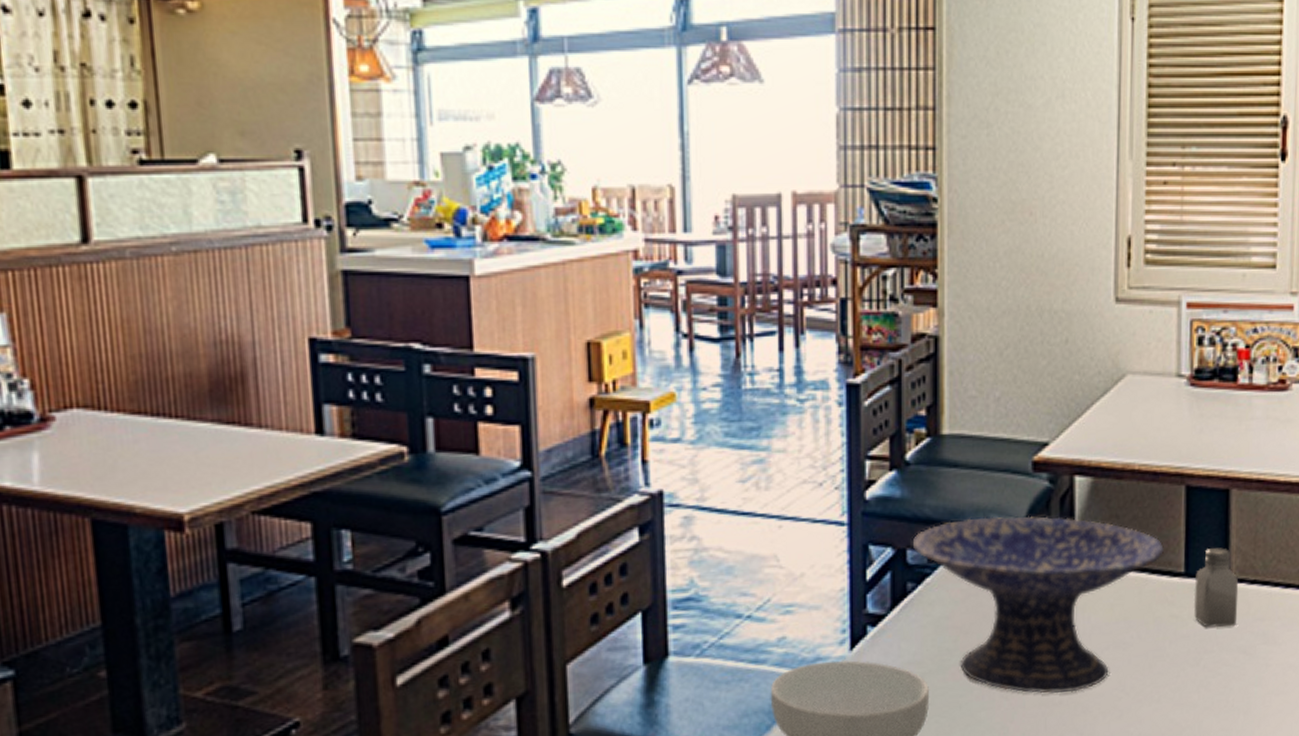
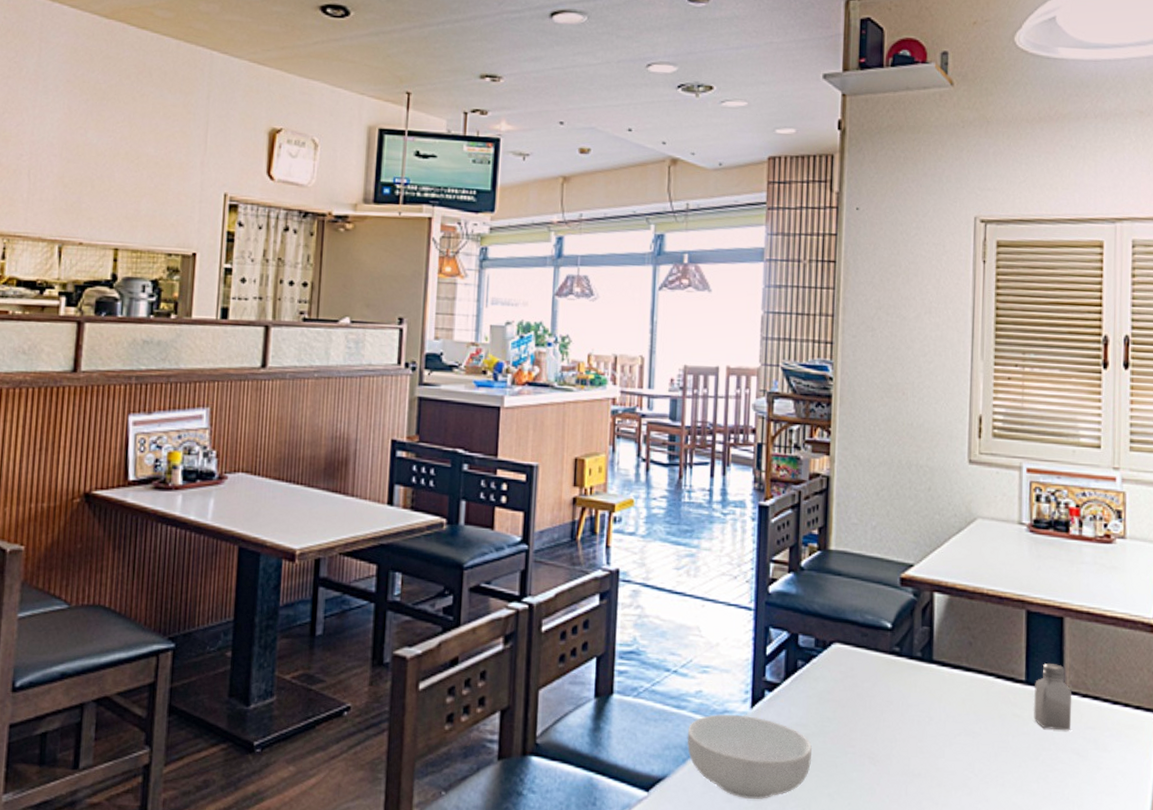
decorative bowl: present [912,516,1165,694] -> none [803,616,1009,767]

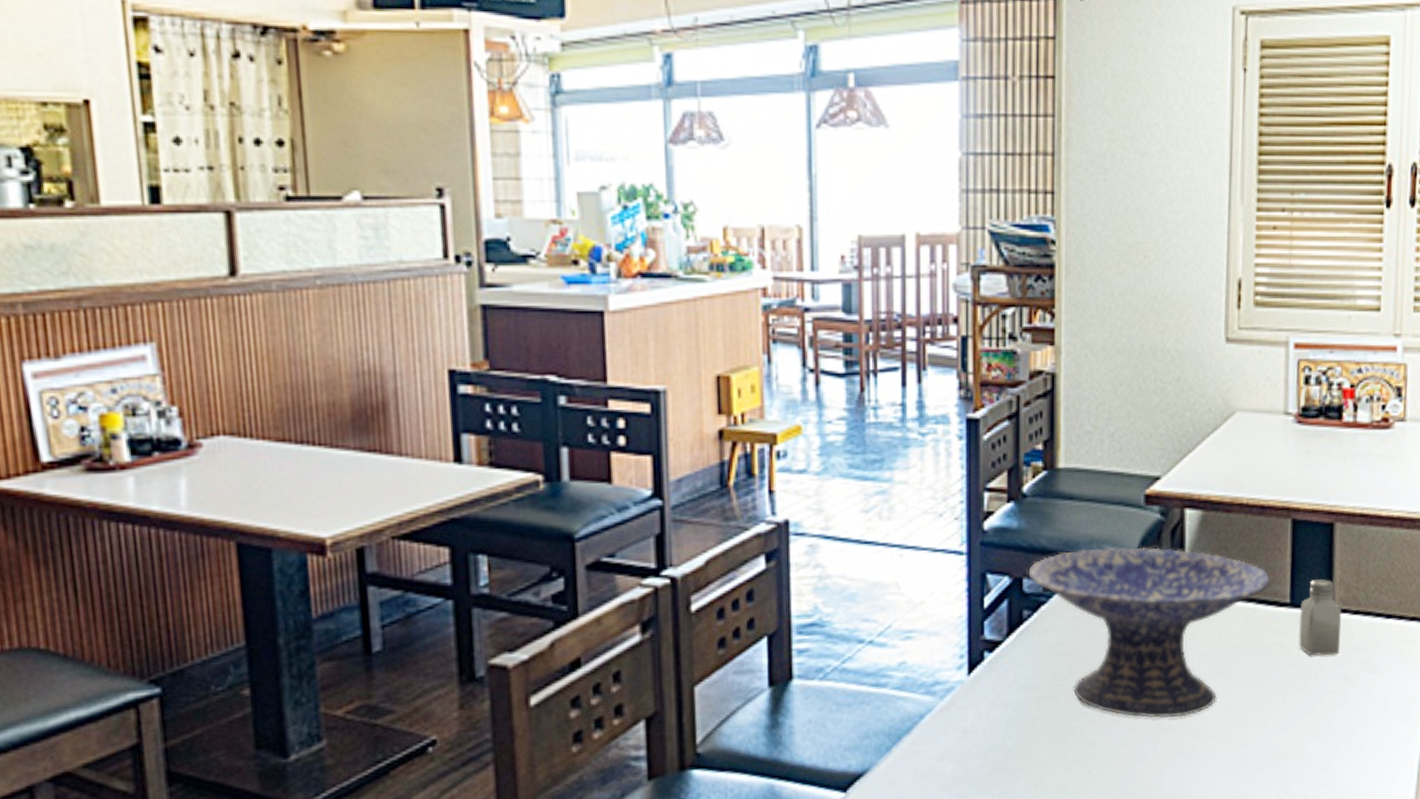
cereal bowl: present [686,714,813,799] -> none [890,684,1044,783]
decorative bowl: none [803,616,1009,767] -> present [1028,547,1271,719]

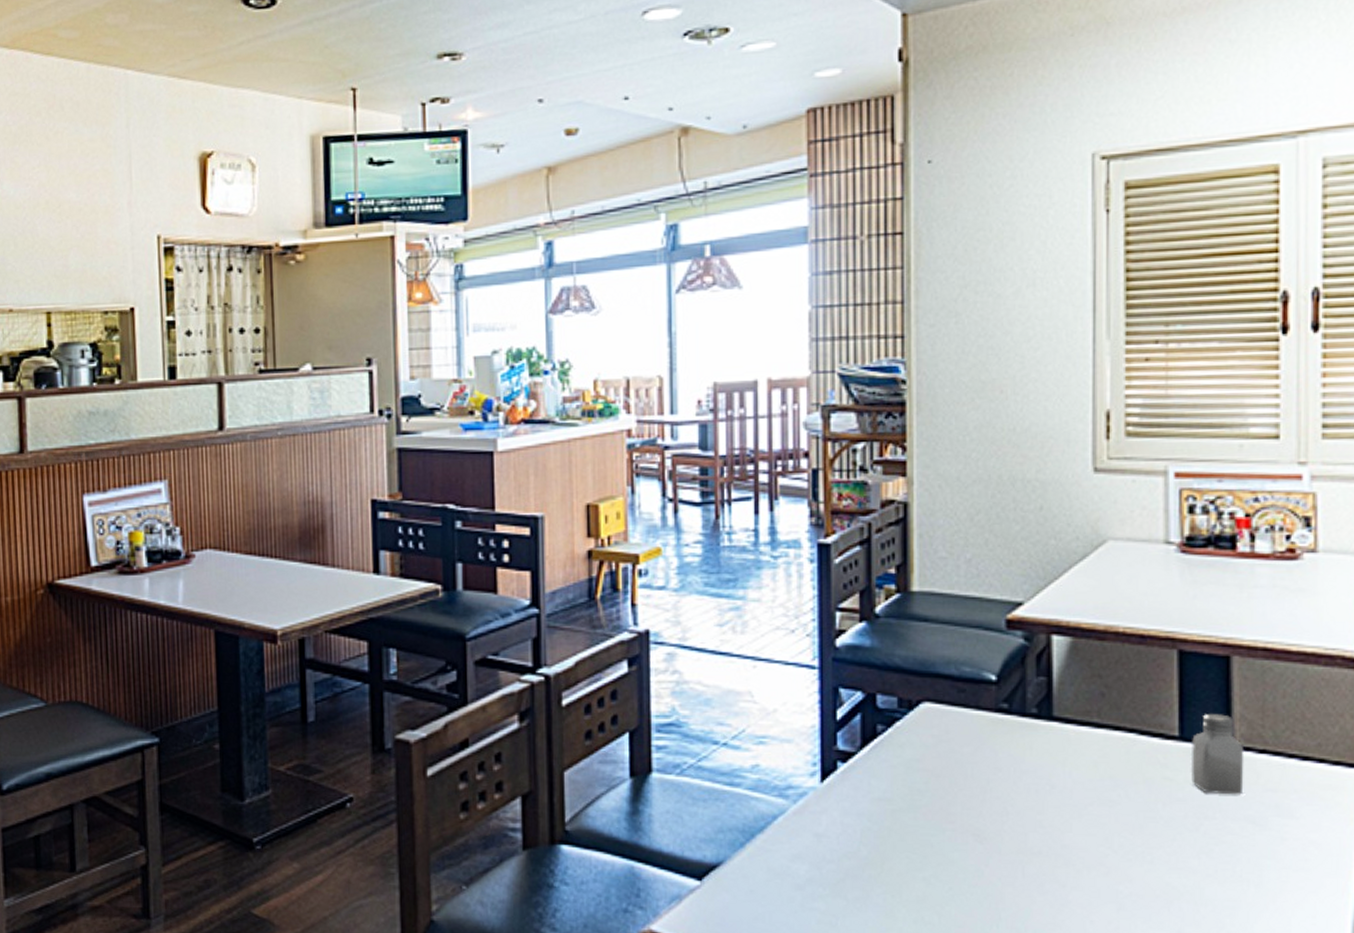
decorative bowl: present [1028,547,1271,719] -> none [882,669,1155,844]

